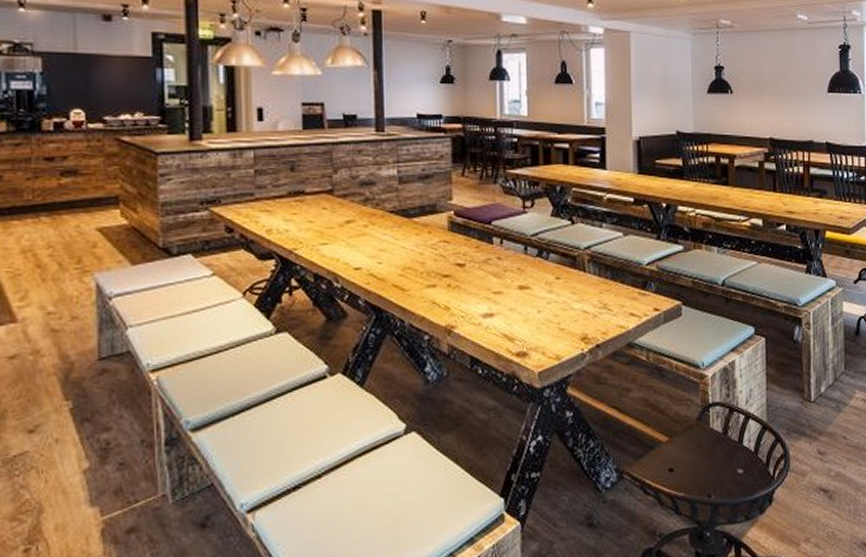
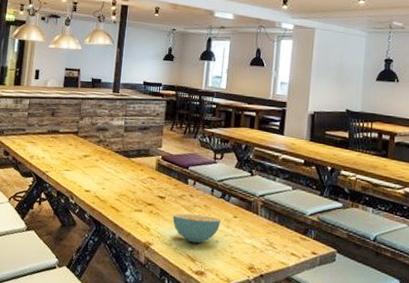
cereal bowl: none [478,281,541,318] -> present [172,213,222,243]

